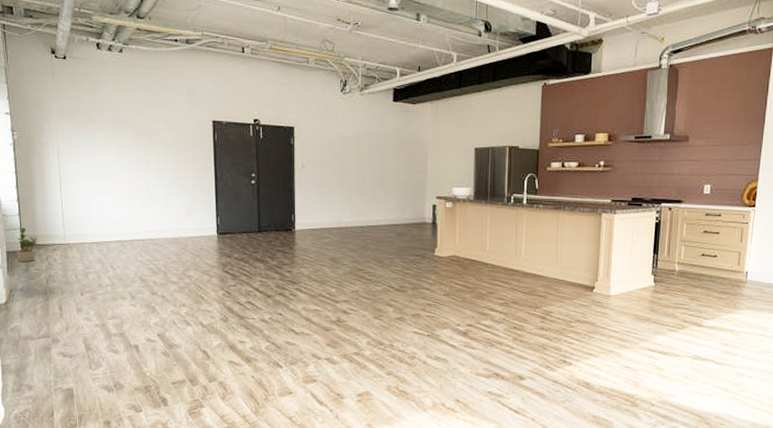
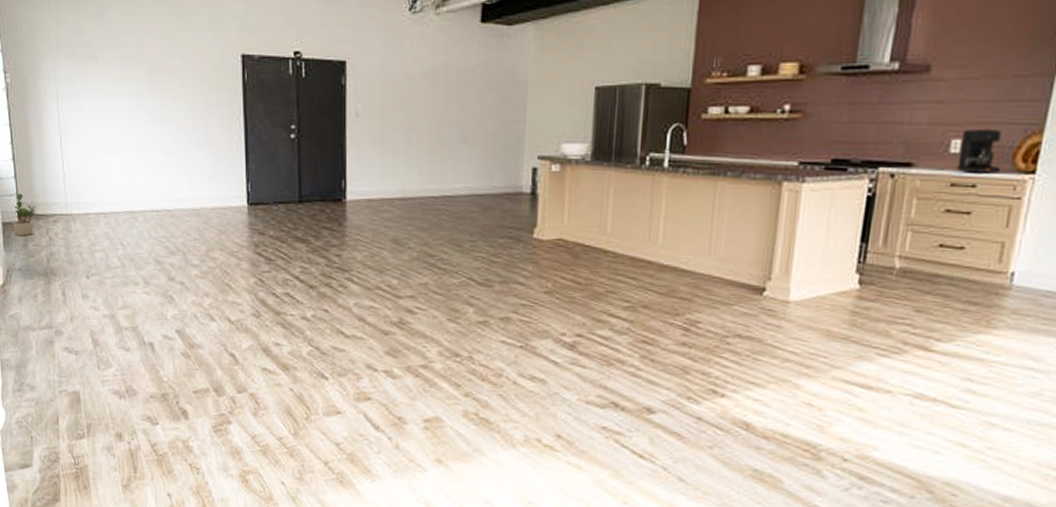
coffee maker: none [709,177,735,207] -> present [956,128,1002,174]

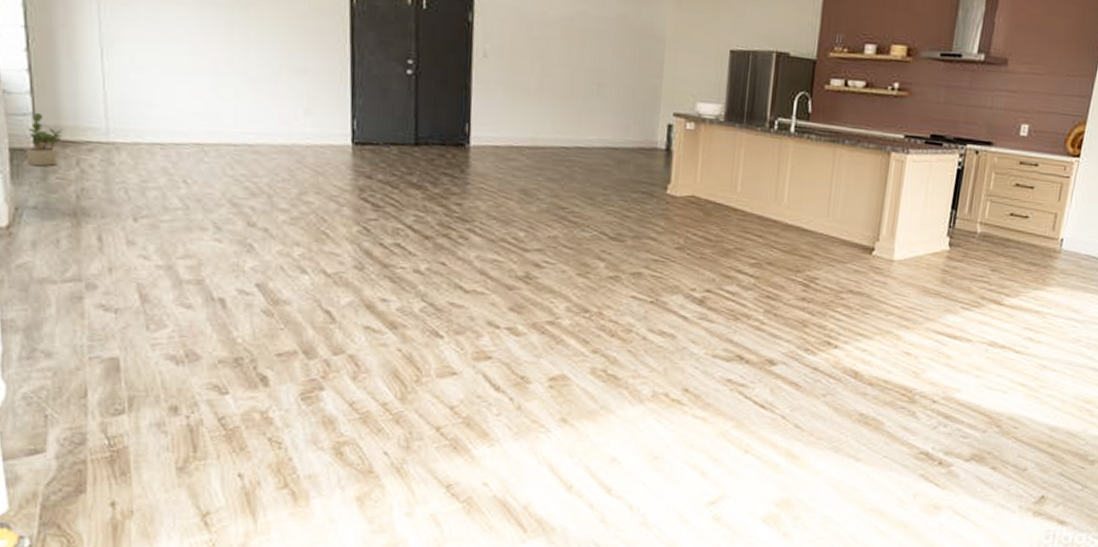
coffee maker: present [956,128,1002,174] -> none [1024,116,1057,156]

